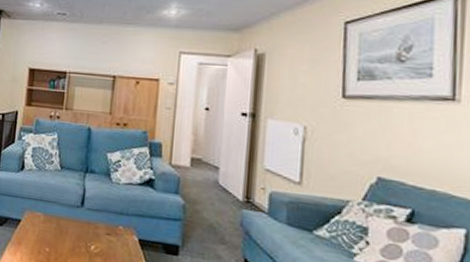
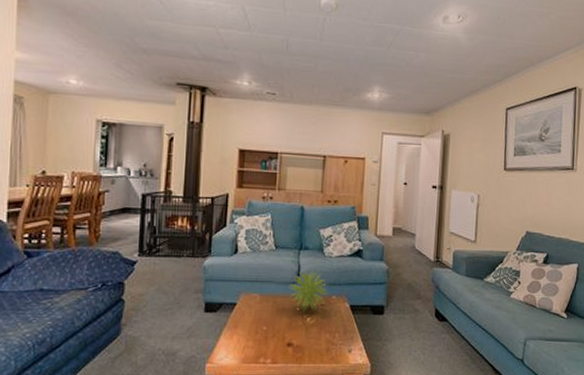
plant: none [72,193,115,240] -> present [288,269,329,312]

